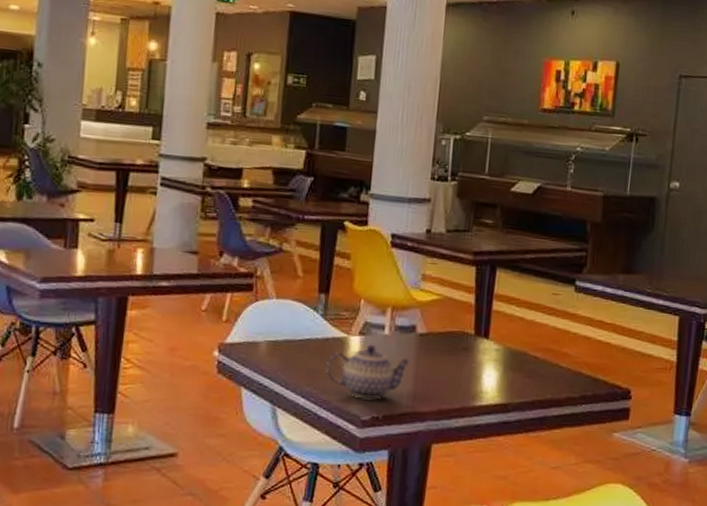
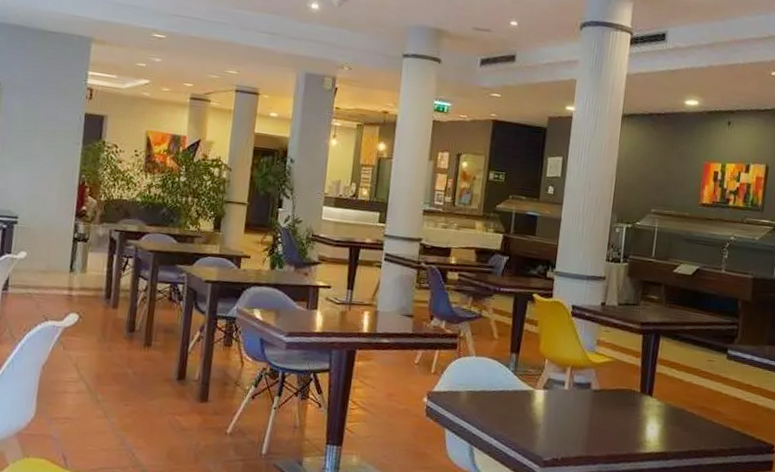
teapot: present [326,344,410,400] -> none [515,397,586,444]

